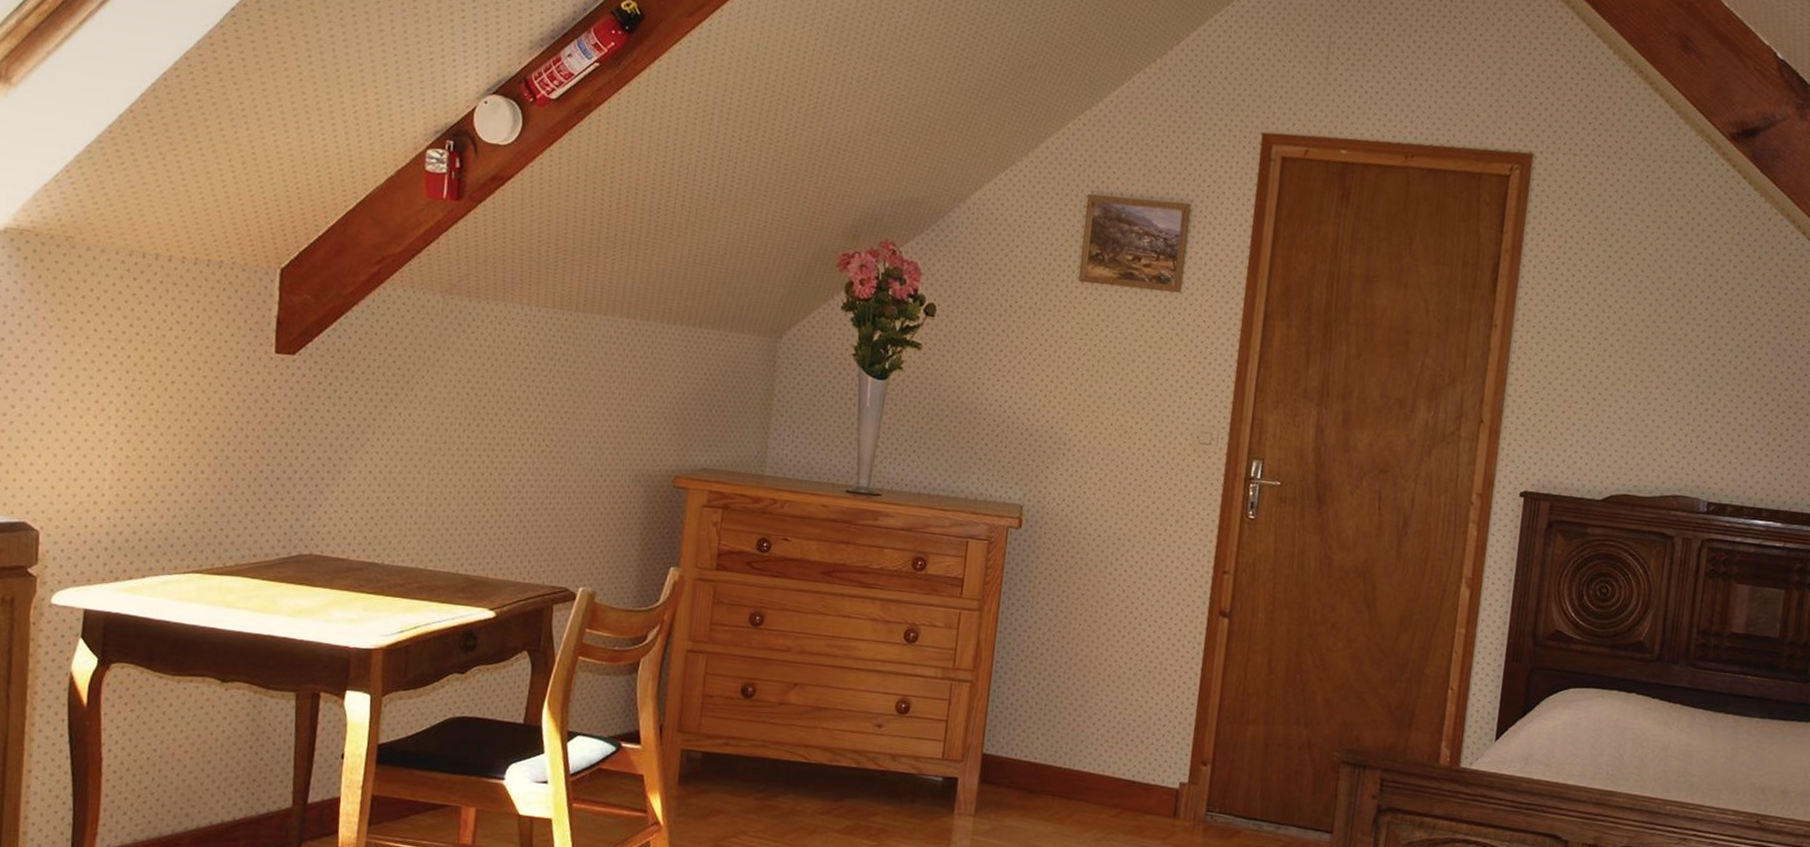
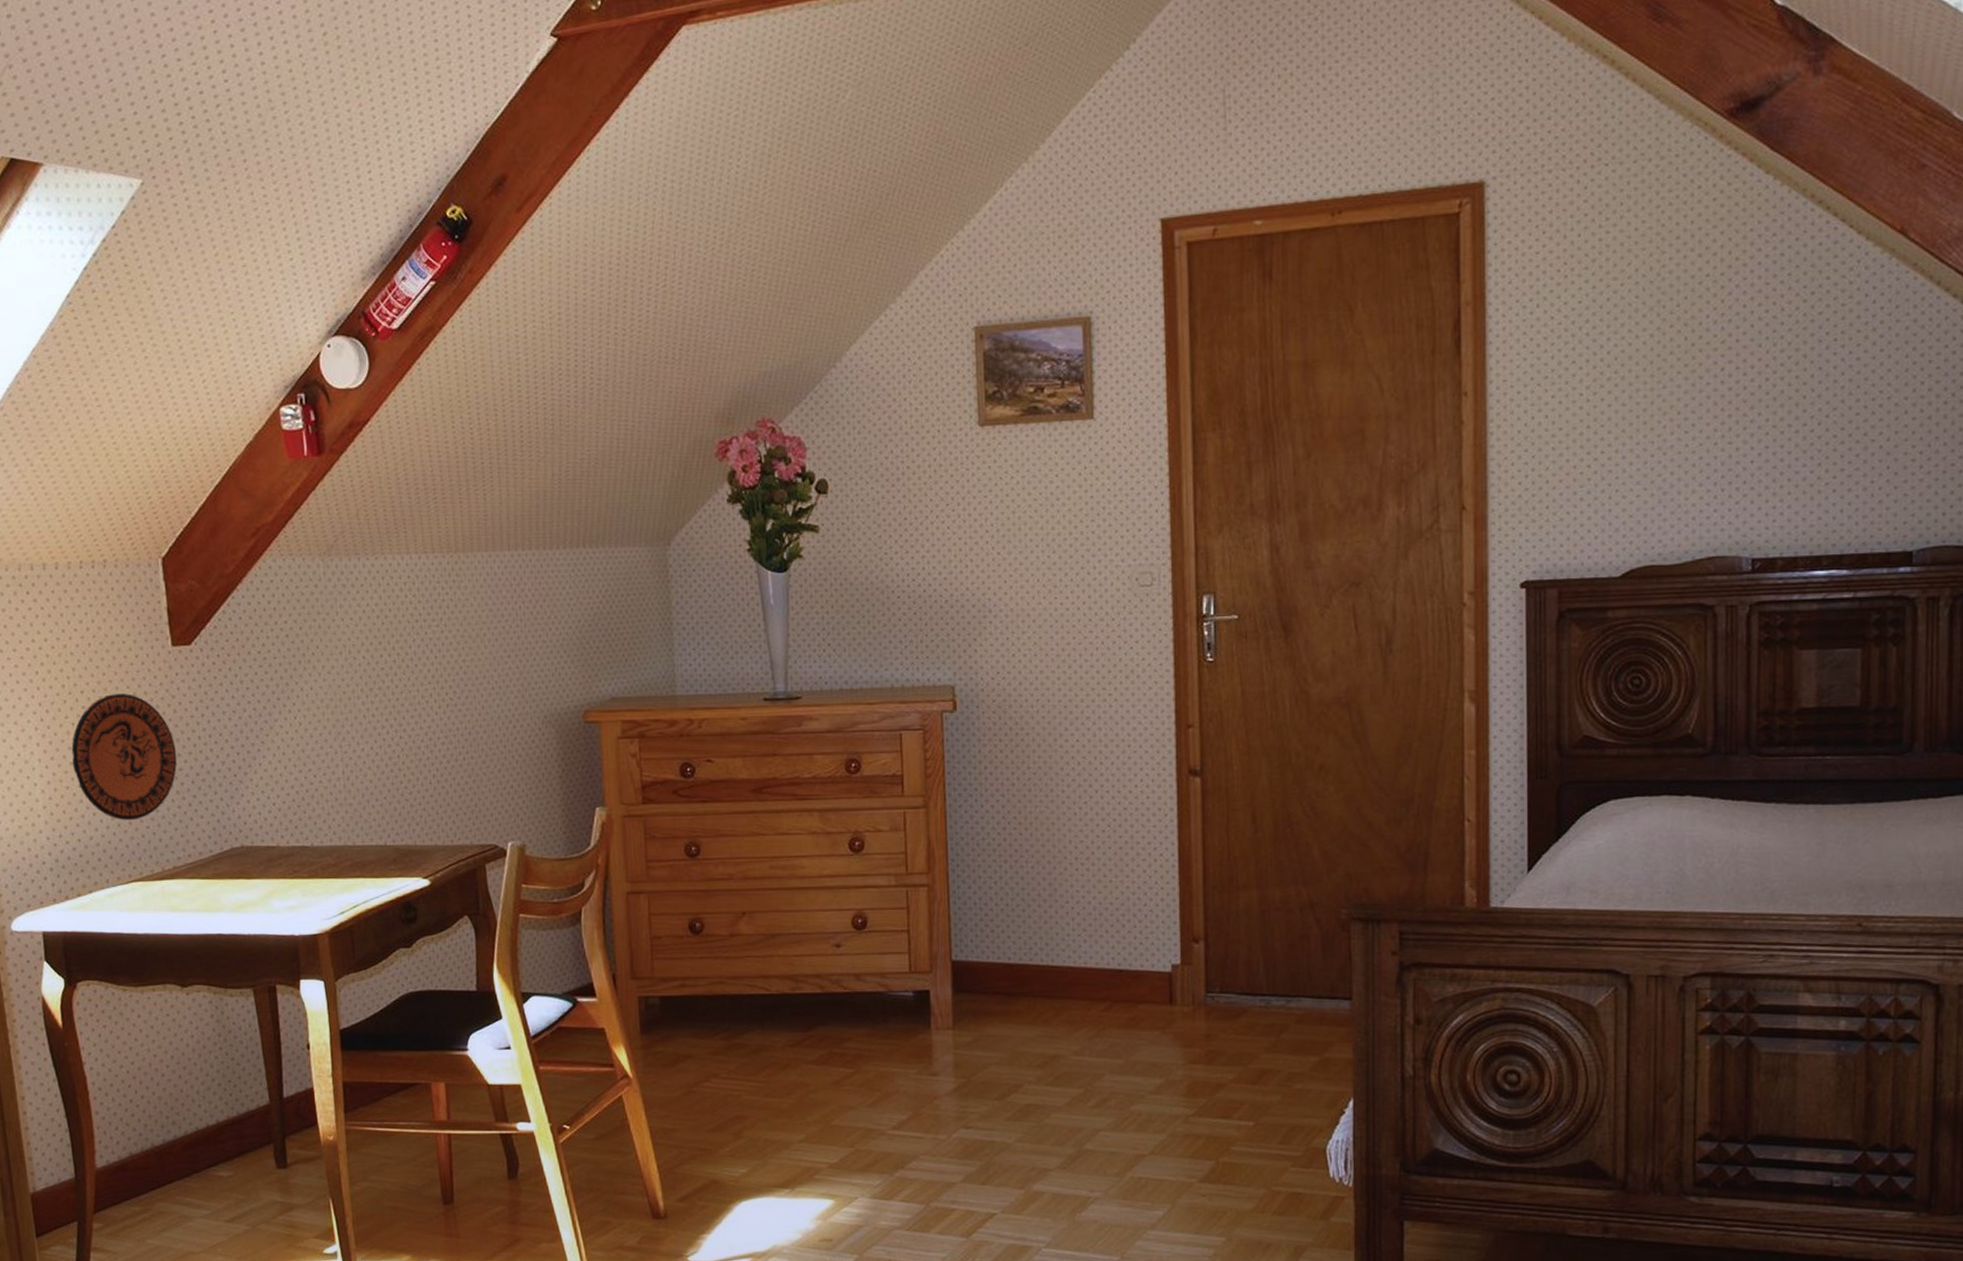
decorative plate: none [149,389,261,514] -> present [71,694,177,821]

